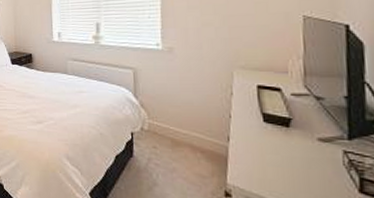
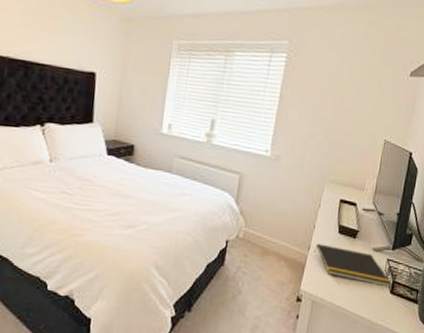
notepad: none [235,134,359,185] -> present [313,244,392,287]

